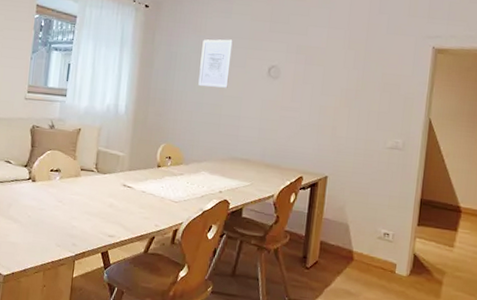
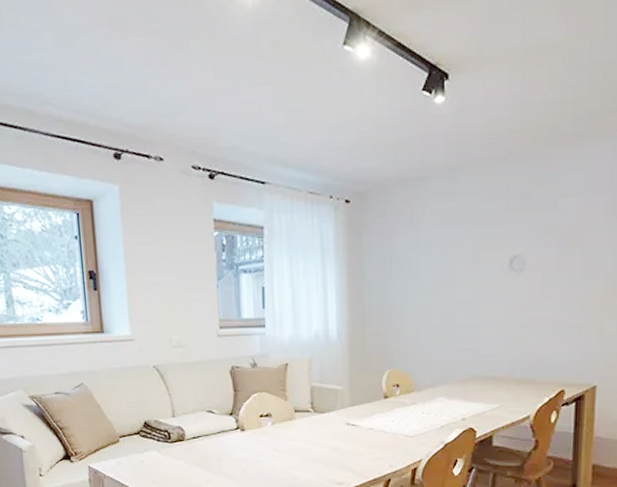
wall art: present [198,39,233,88] -> none [422,229,461,294]

